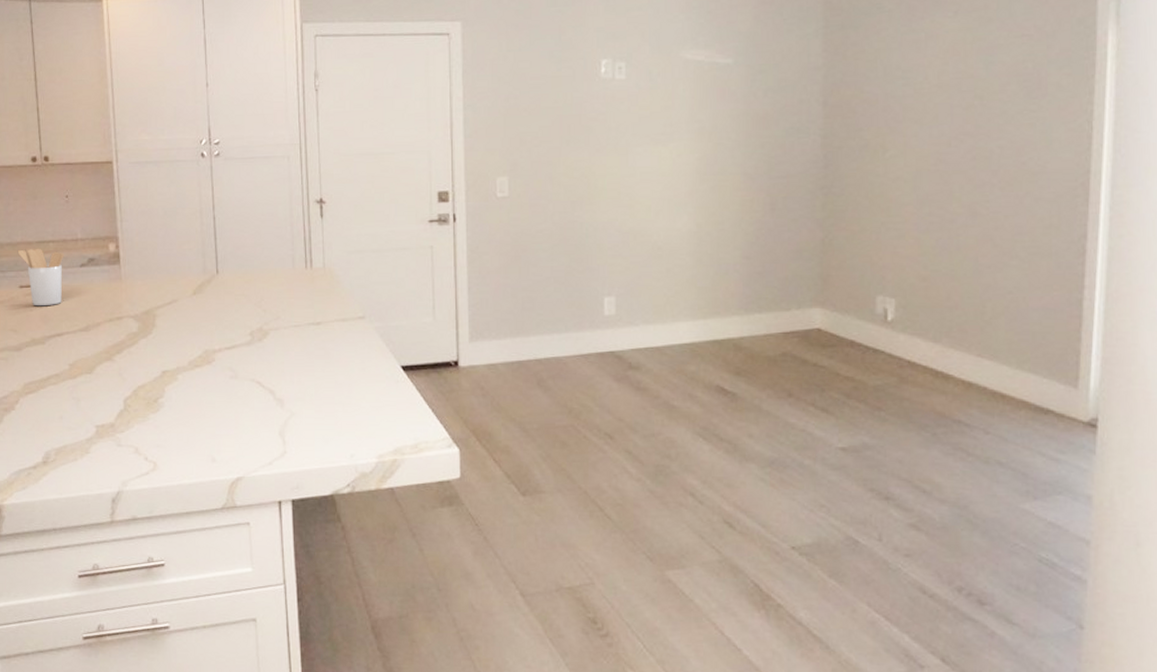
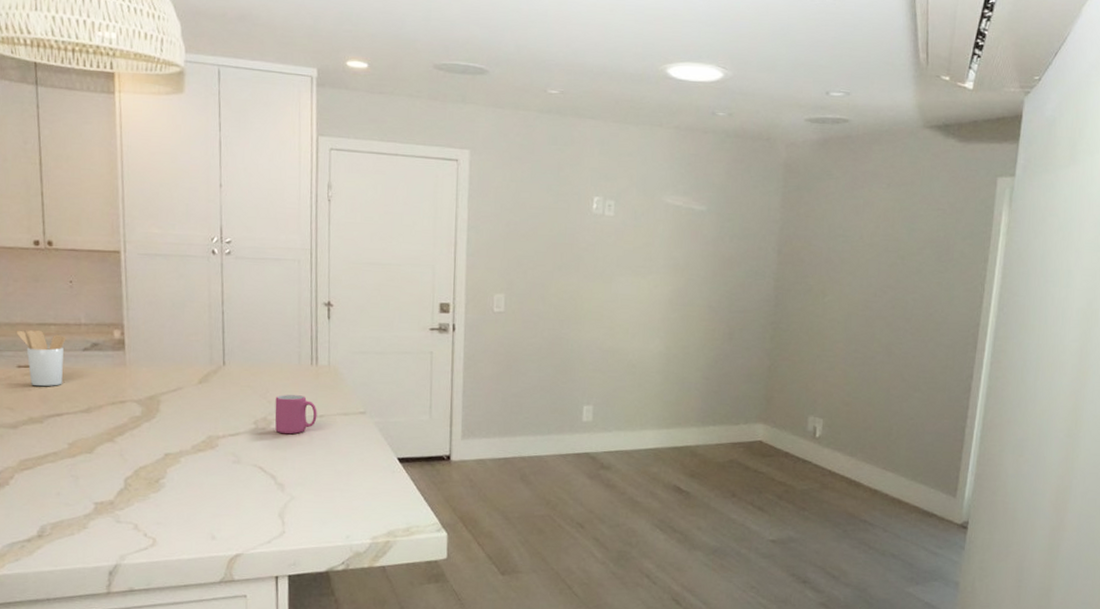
mug: none [270,302,314,345] -> present [275,394,317,435]

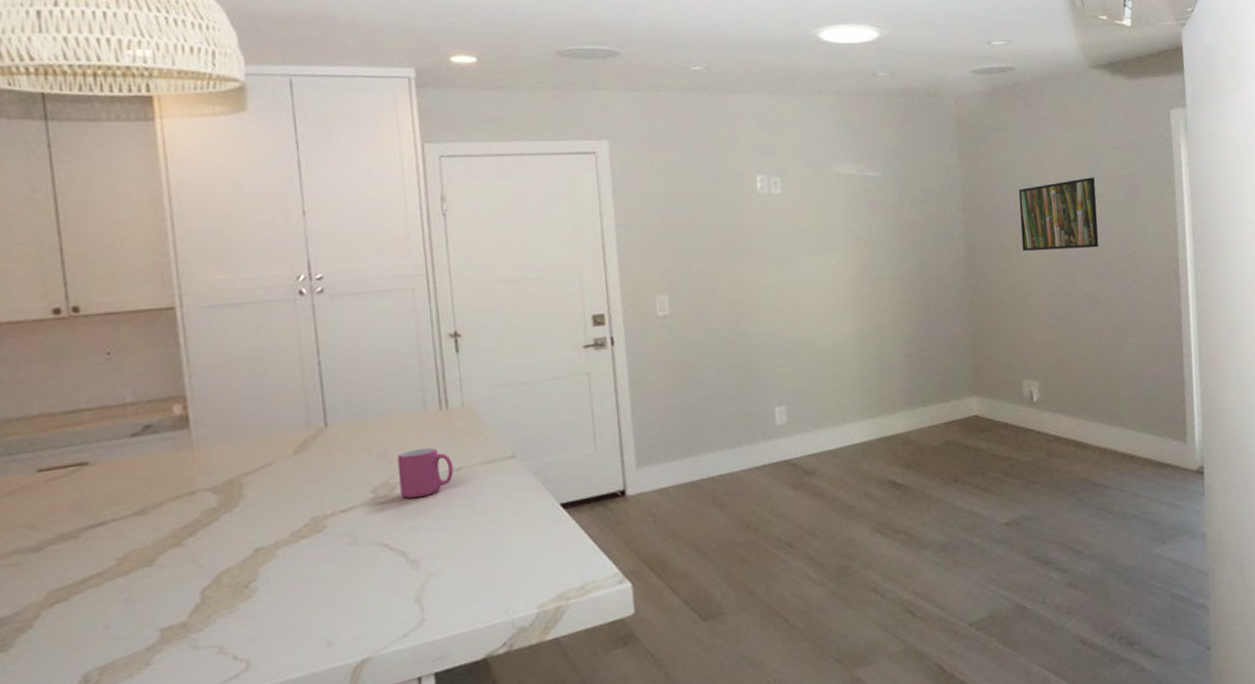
utensil holder: present [17,329,66,387] -> none [34,419,106,493]
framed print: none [828,234,910,303] -> present [1018,177,1099,251]

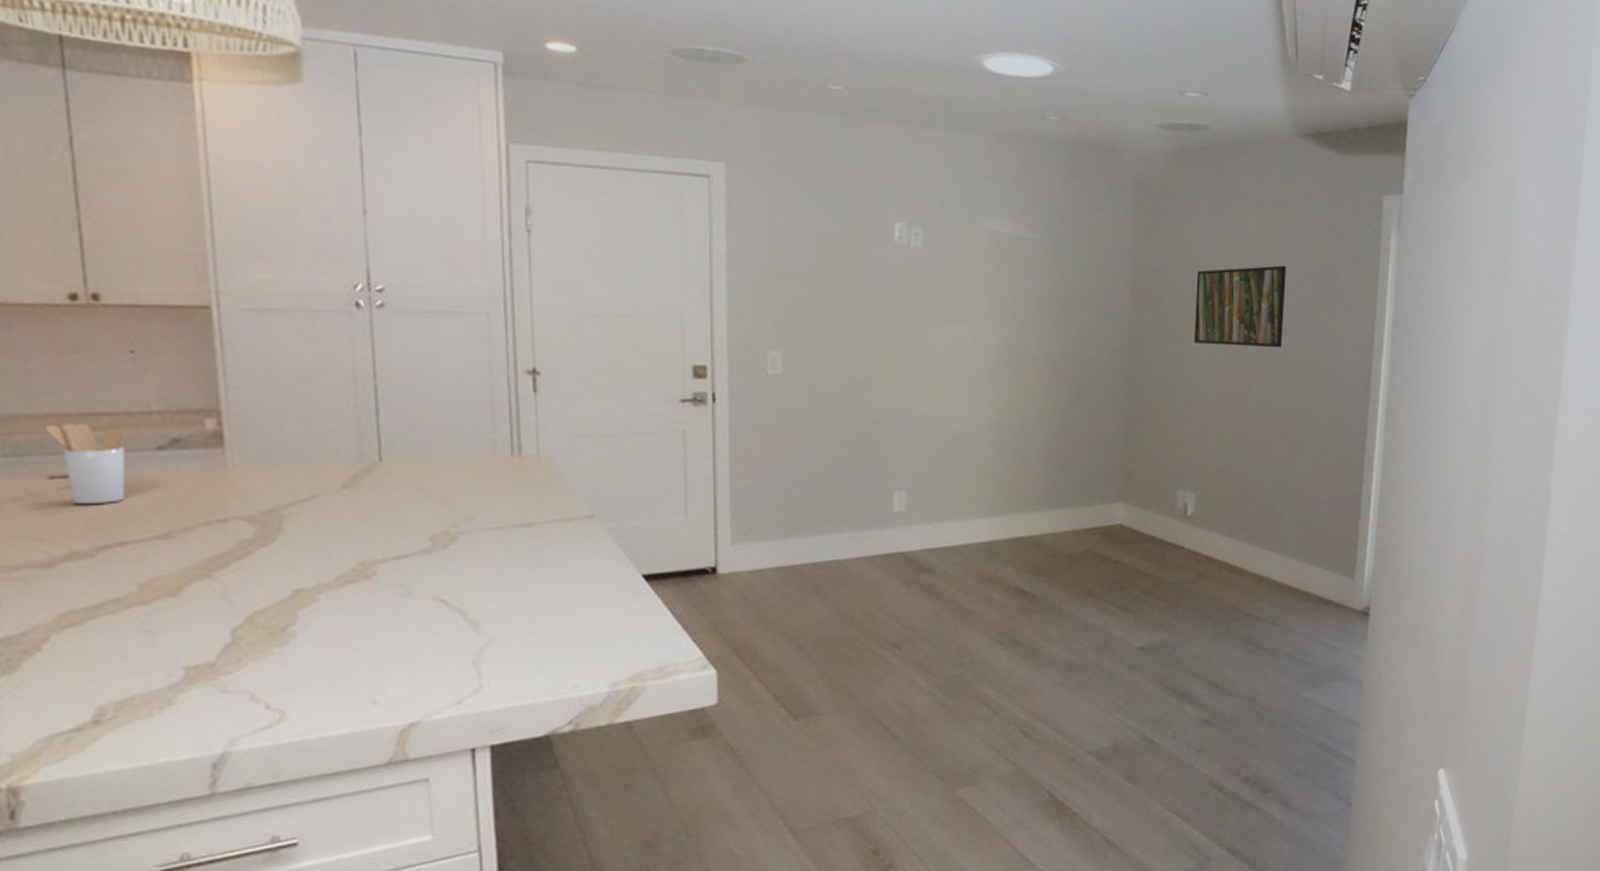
utensil holder: none [34,419,106,493] -> present [46,422,128,505]
mug: present [397,448,454,499] -> none [460,498,523,552]

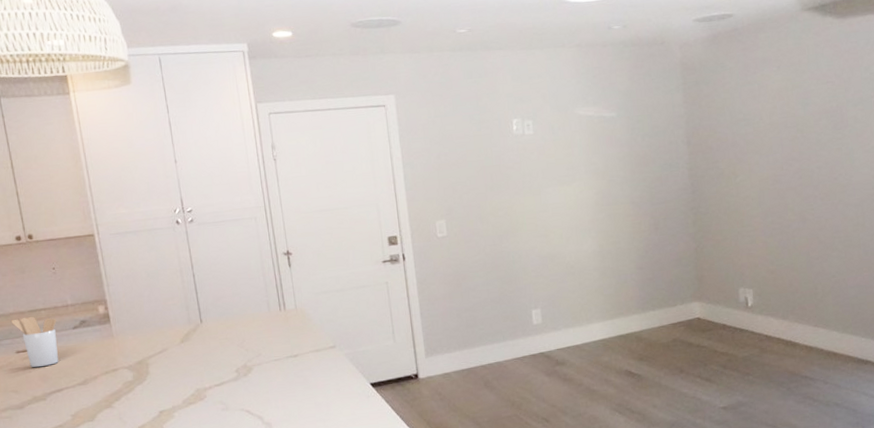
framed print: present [1194,265,1287,348] -> none [736,110,809,177]

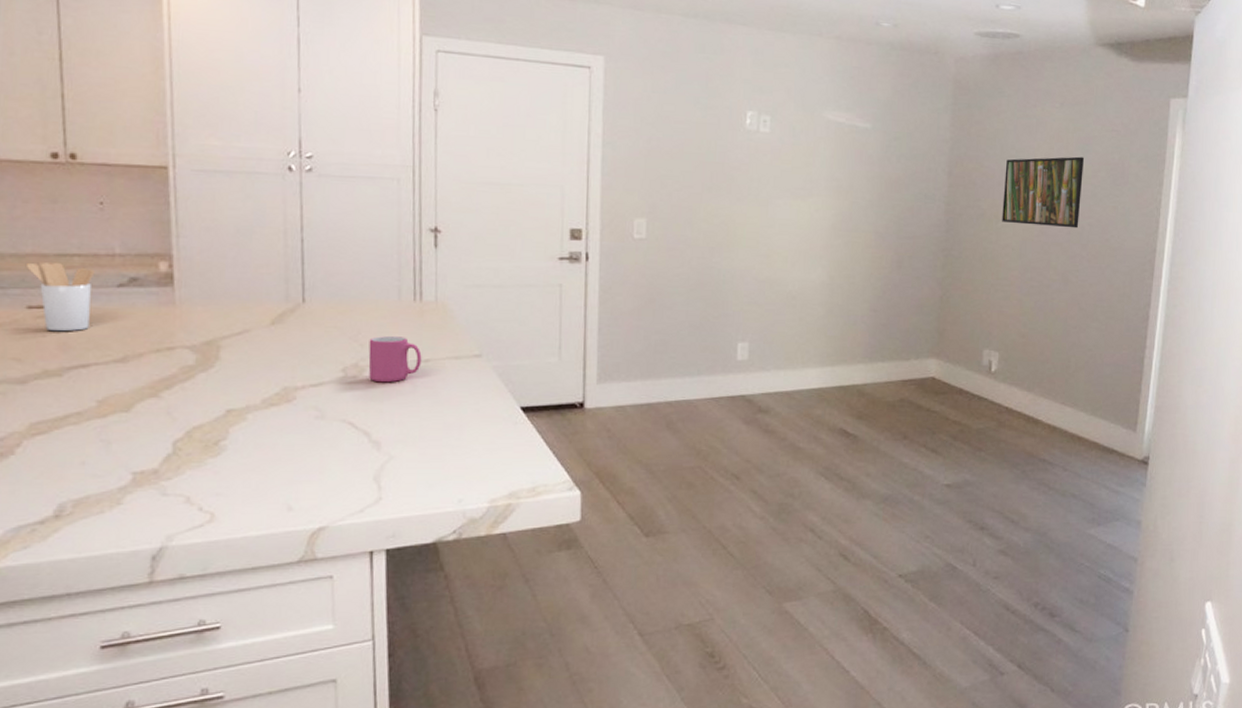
mug: none [252,339,292,377] -> present [368,336,422,383]
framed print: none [736,110,809,177] -> present [1002,156,1085,229]

